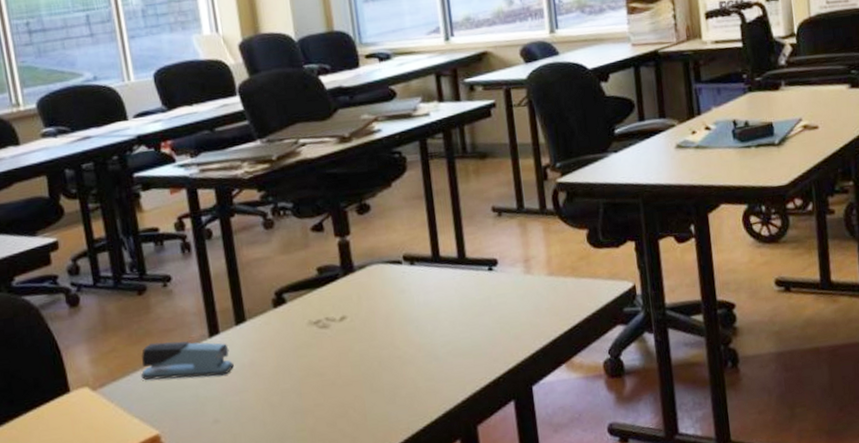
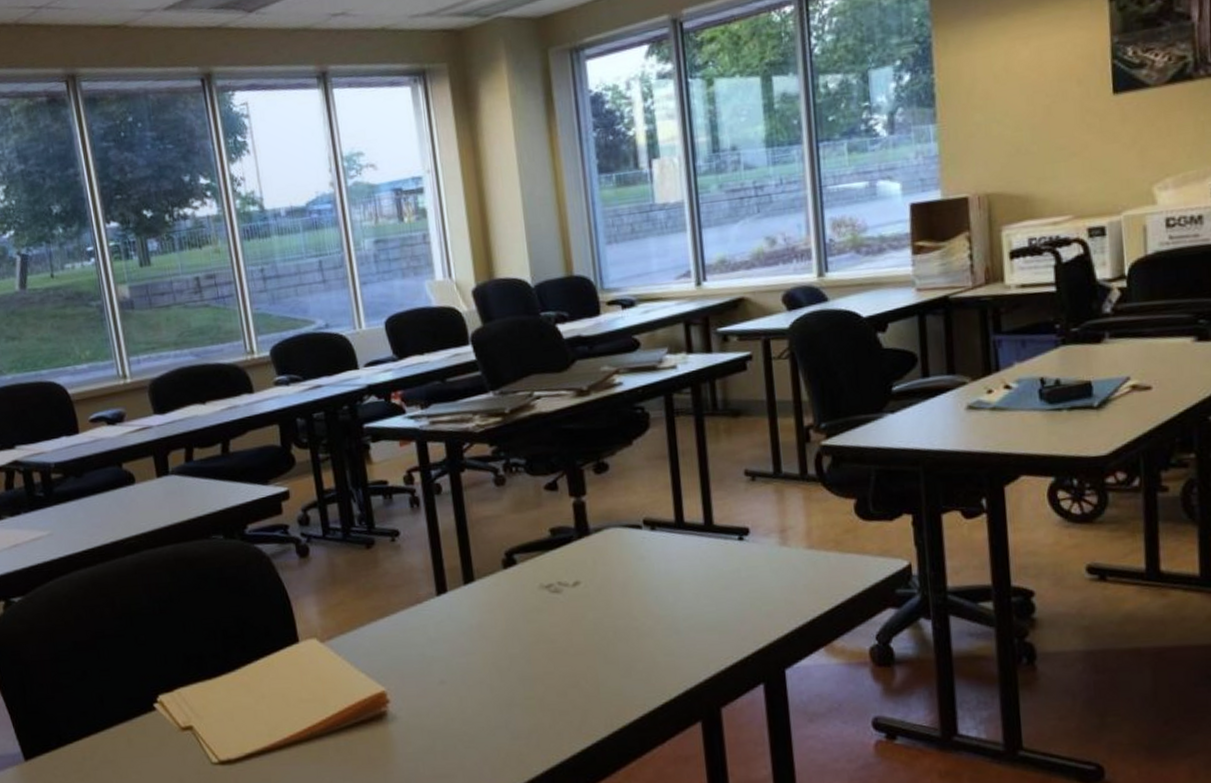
stapler: present [140,341,235,380] -> none [367,597,462,636]

